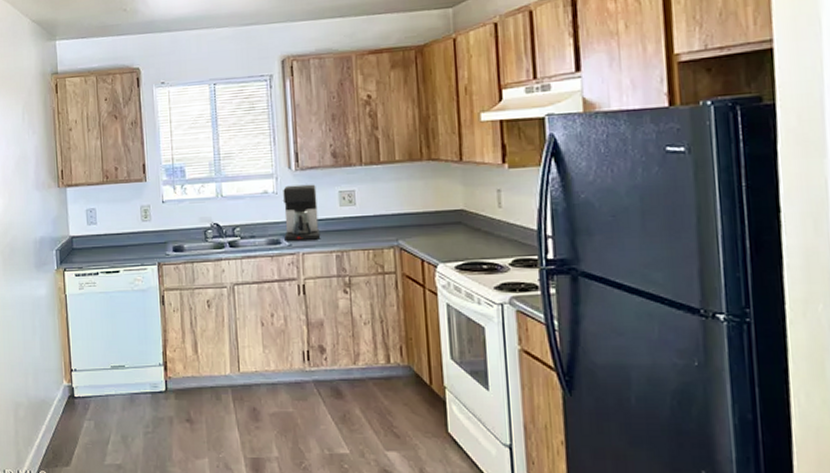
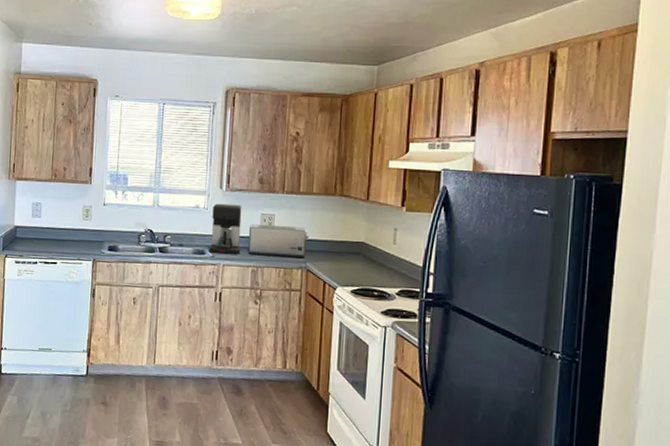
toaster: none [328,200,398,239] -> present [247,223,309,259]

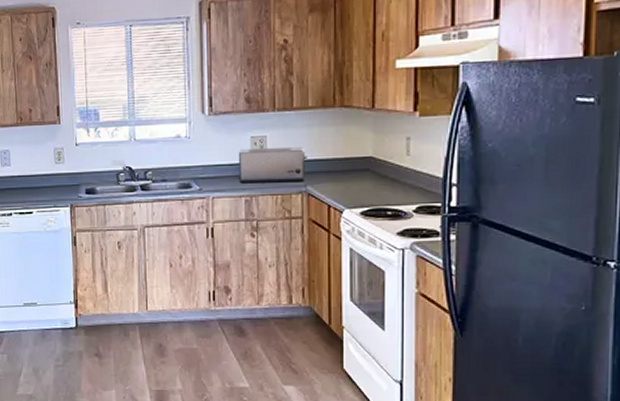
coffee maker: present [209,203,242,254] -> none [195,129,231,185]

